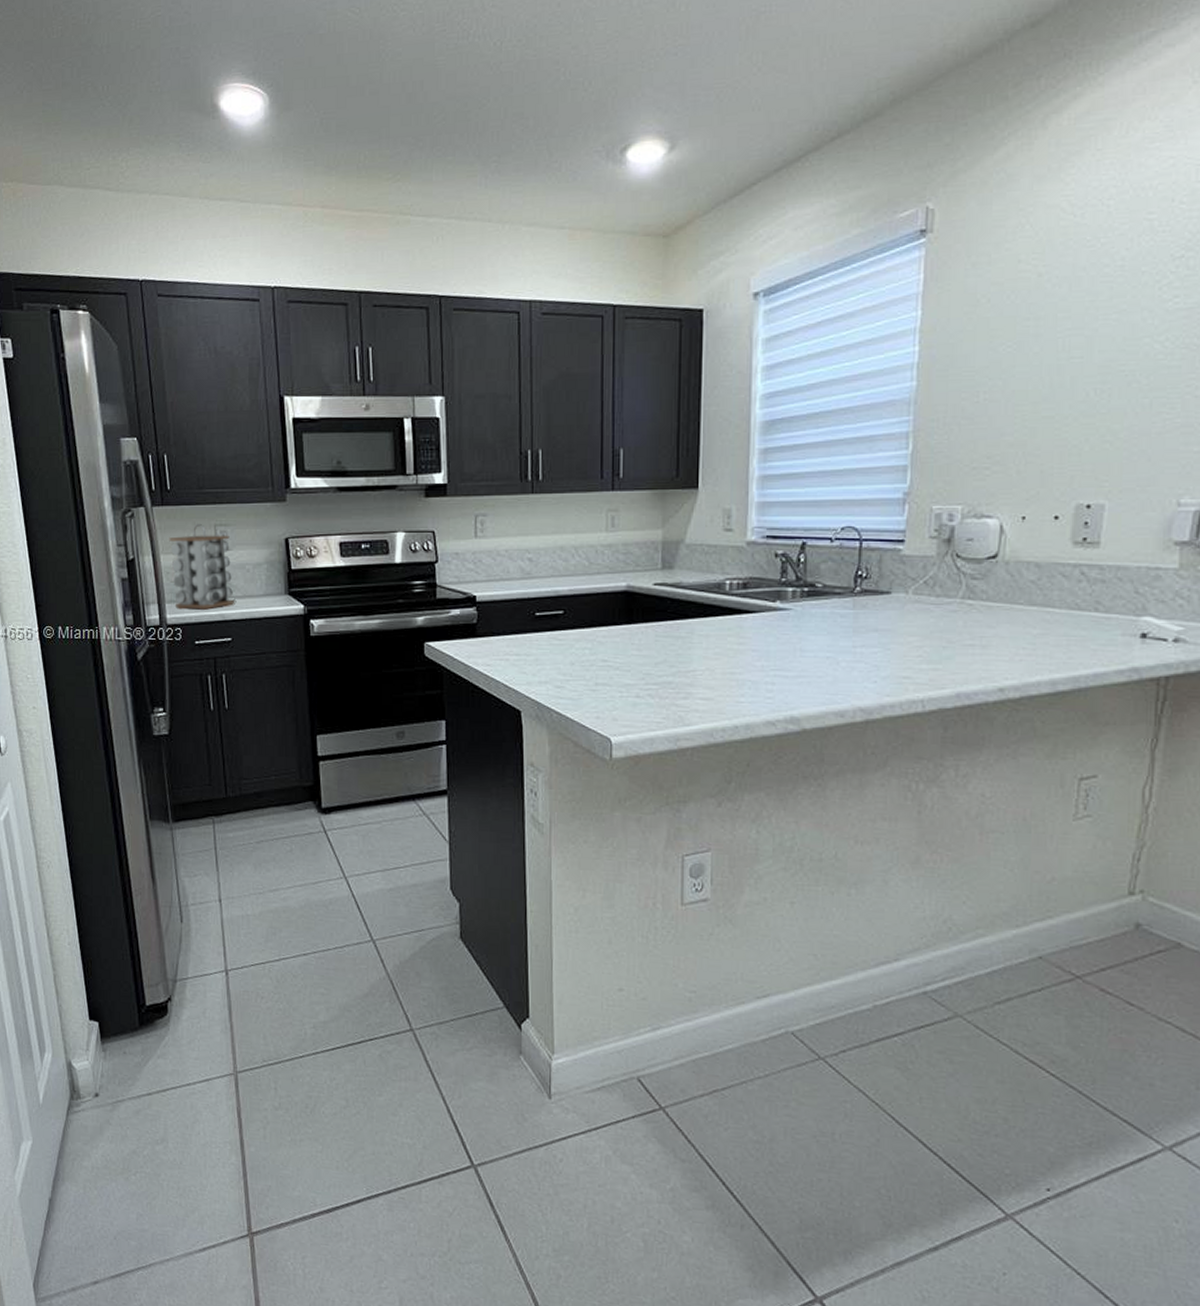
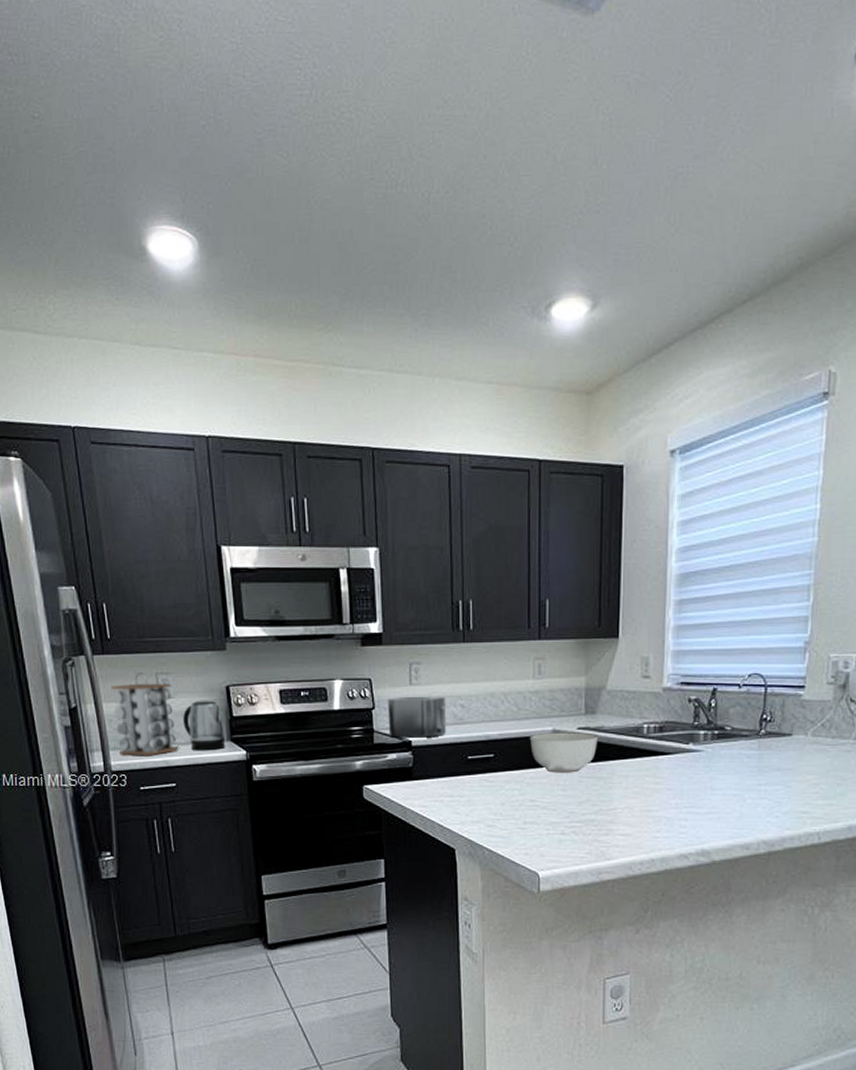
kettle: none [241,552,283,605] -> present [183,700,226,751]
toaster: none [451,549,514,593] -> present [387,696,447,738]
bowl: none [601,588,677,632] -> present [529,732,599,773]

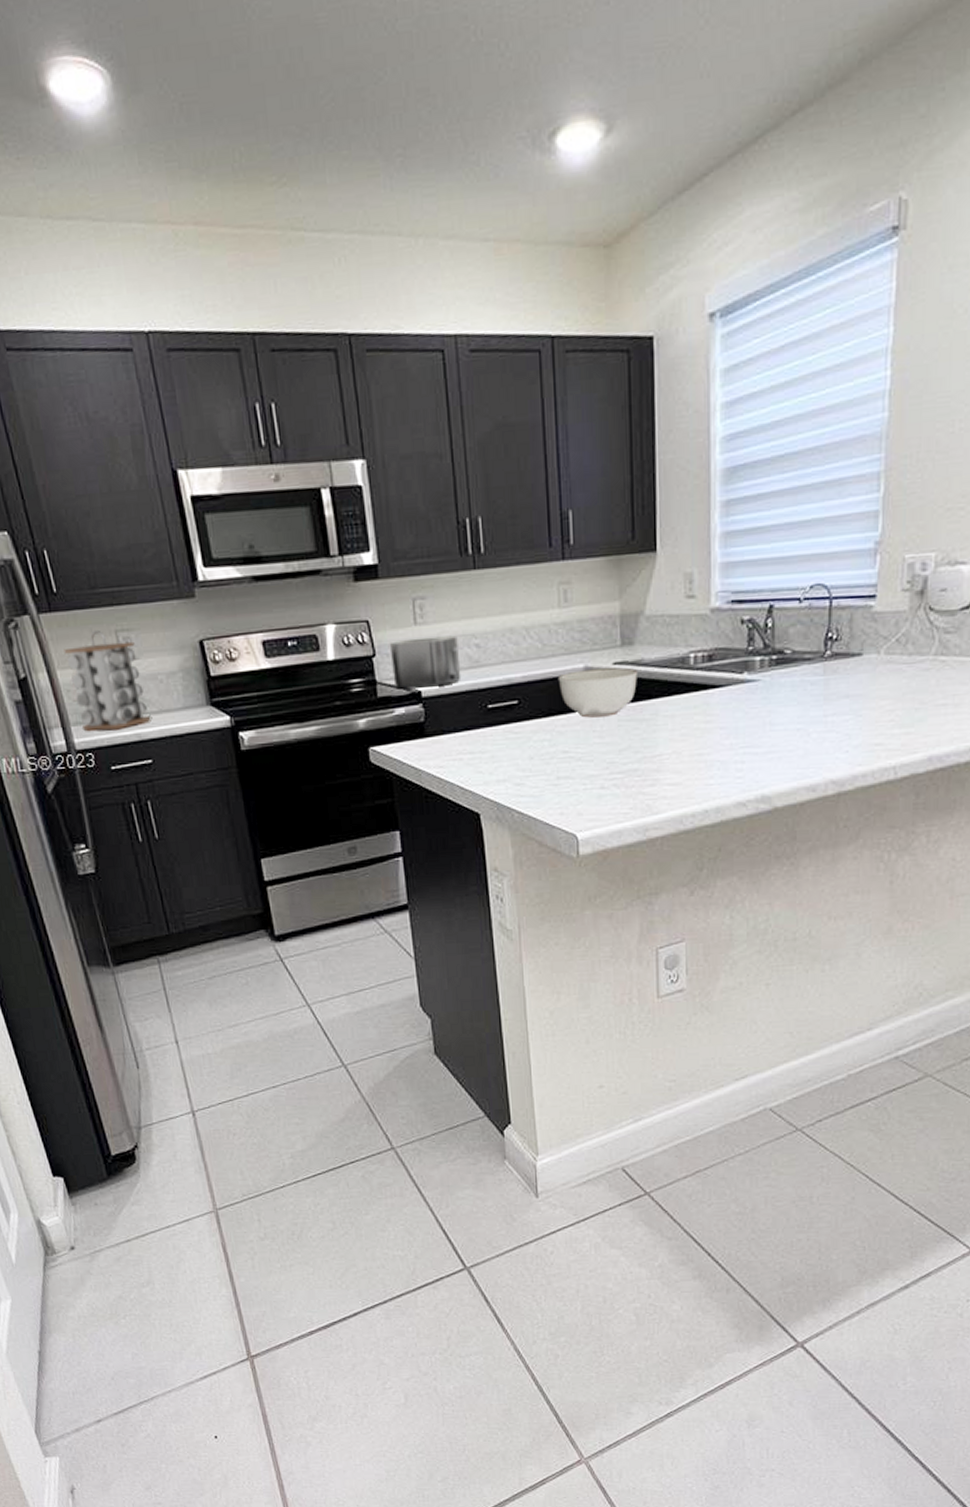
kettle: present [183,700,226,751] -> none [152,658,206,720]

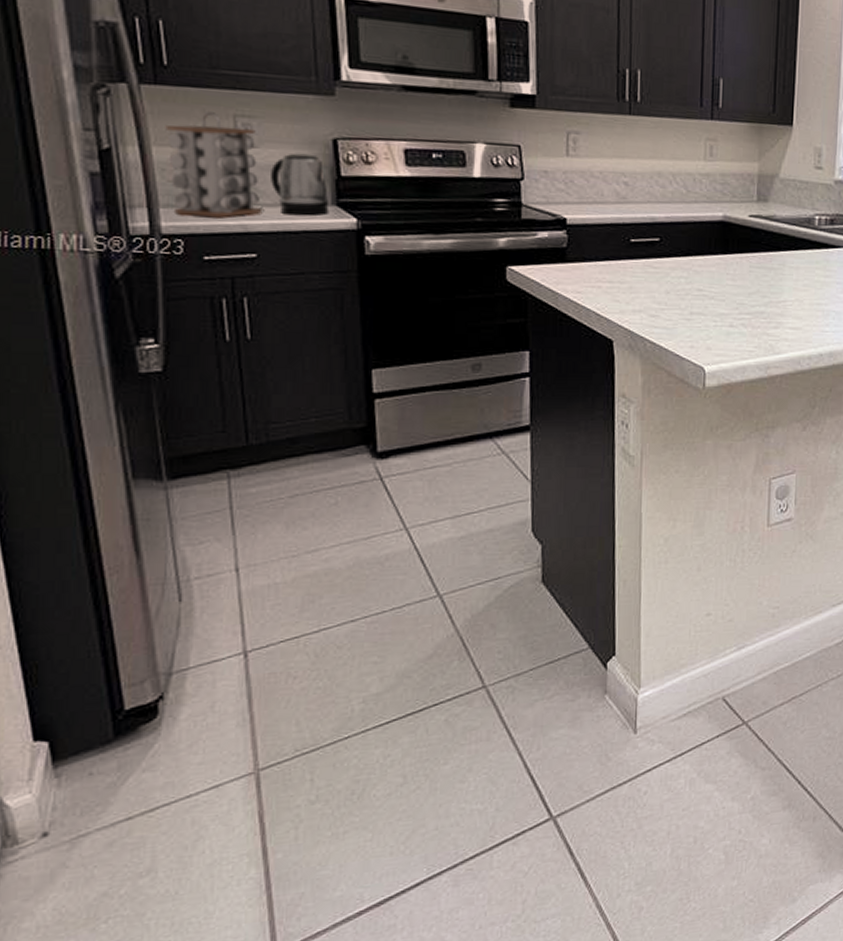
kettle: none [152,658,206,720] -> present [271,153,330,216]
toaster: present [389,635,462,689] -> none [539,168,608,217]
bowl: present [557,667,639,718] -> none [698,218,771,262]

